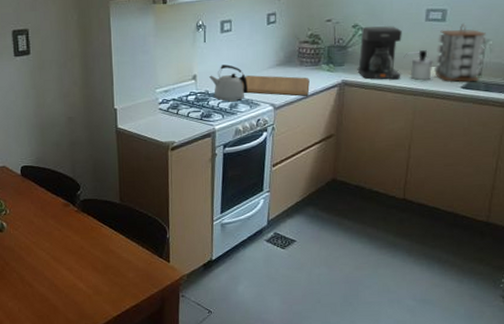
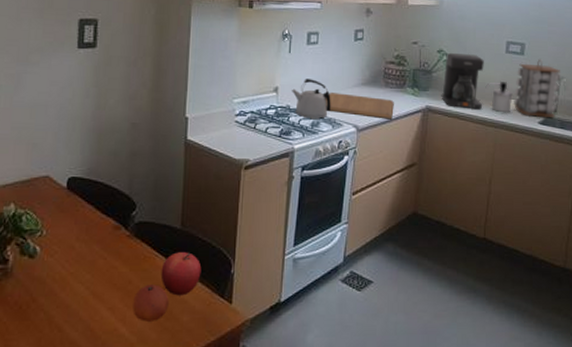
fruit: none [86,249,116,278] -> present [133,284,169,322]
fruit: none [106,222,141,258] -> present [160,252,202,296]

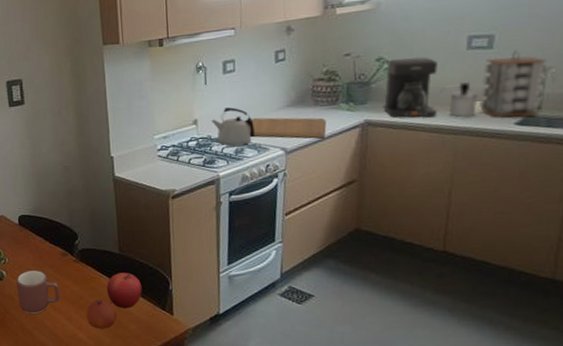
mug: none [50,245,105,304] -> present [16,269,60,315]

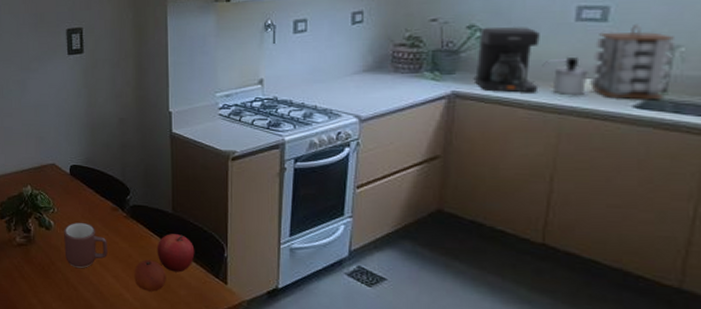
kettle: present [212,107,255,147] -> none [279,69,326,111]
chopping board: present [247,117,326,139] -> none [318,81,407,108]

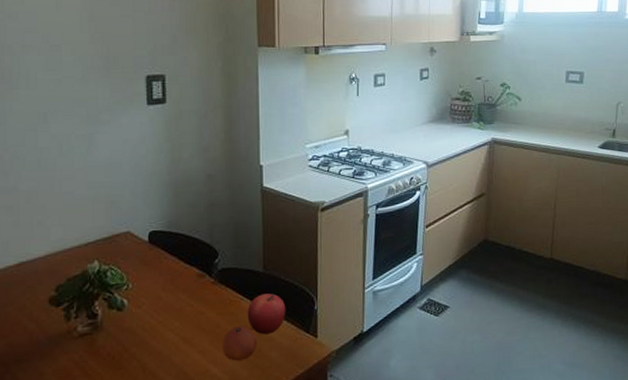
mug: present [64,222,108,269] -> none [140,295,193,351]
coffee maker: present [473,27,540,92] -> none [506,85,546,138]
soap dispenser: present [542,56,590,94] -> none [547,109,575,139]
spice rack: present [590,23,676,100] -> none [575,85,619,142]

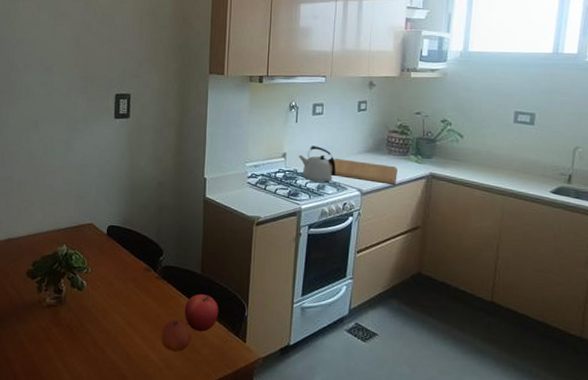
kettle: none [362,120,401,159] -> present [299,146,336,183]
chopping board: none [394,131,461,154] -> present [330,158,397,185]

